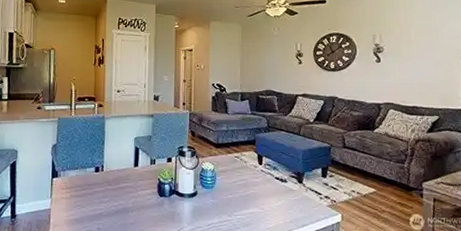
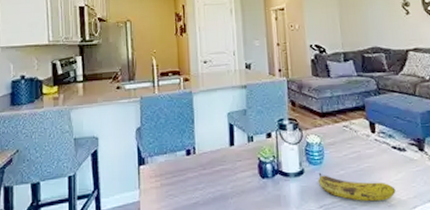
fruit: none [208,195,275,224] -> present [318,172,396,202]

